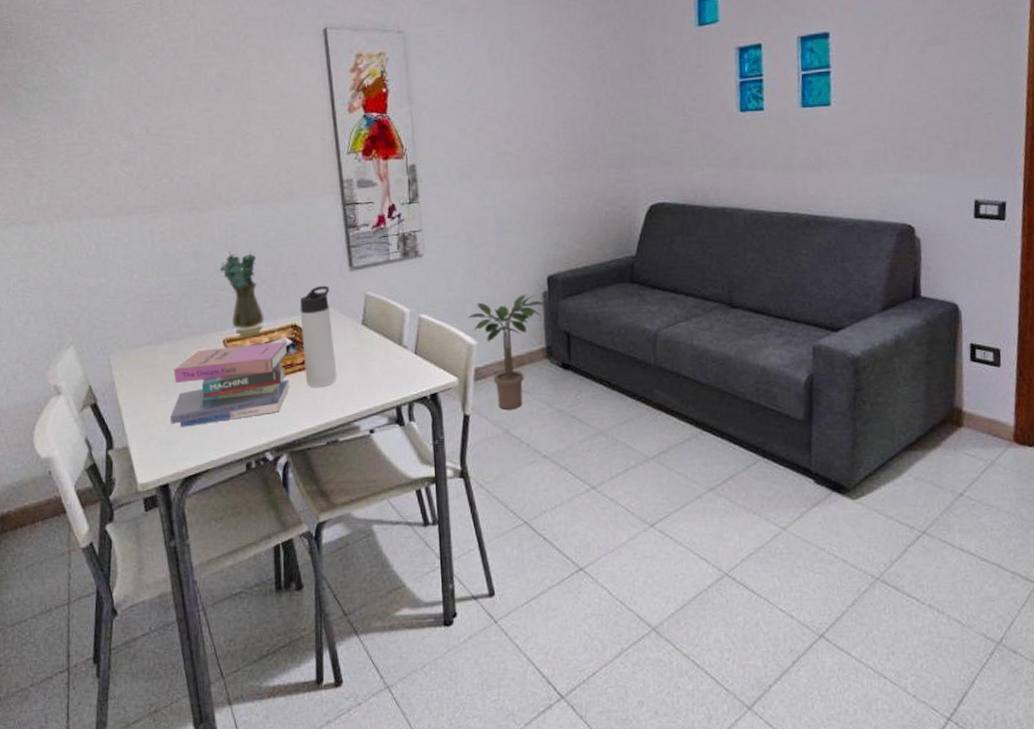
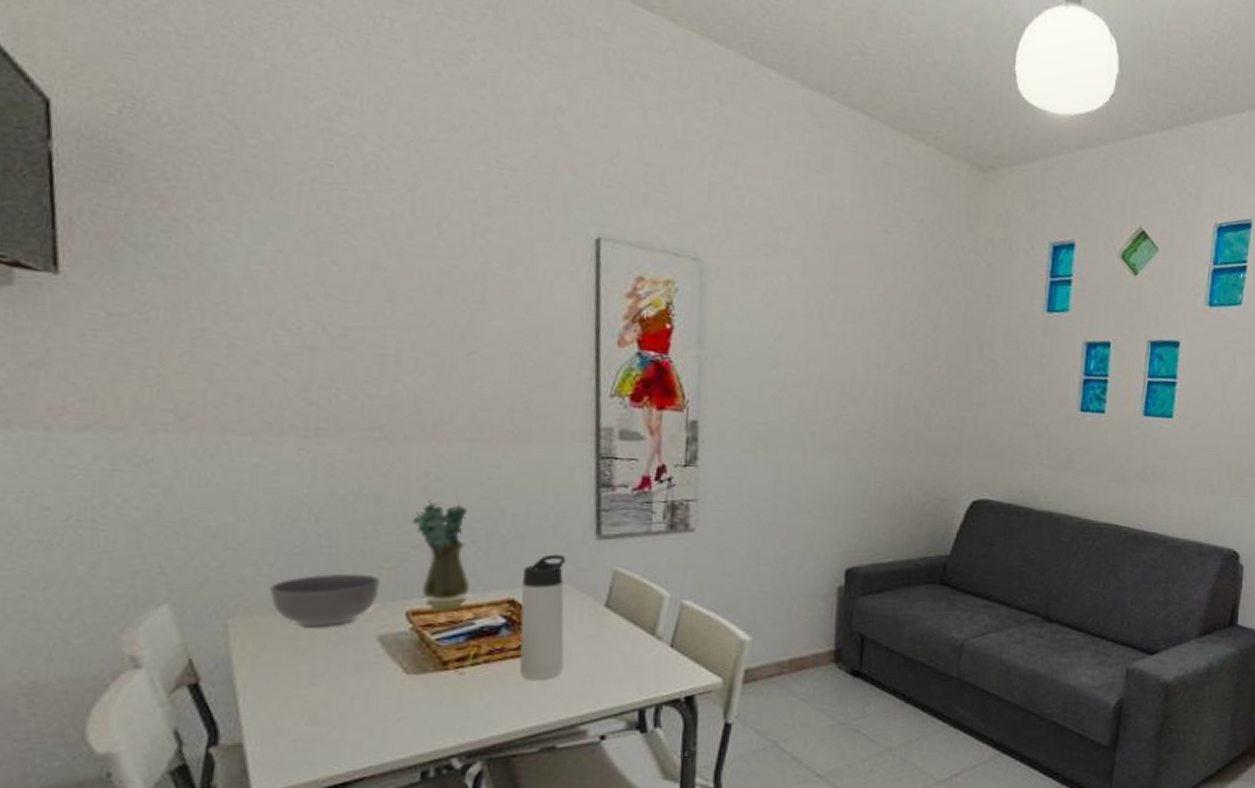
bowl: none [133,313,204,357] -> present [269,573,380,628]
books: present [170,341,290,427] -> none [313,619,500,721]
potted plant: present [467,294,545,410] -> none [742,586,839,720]

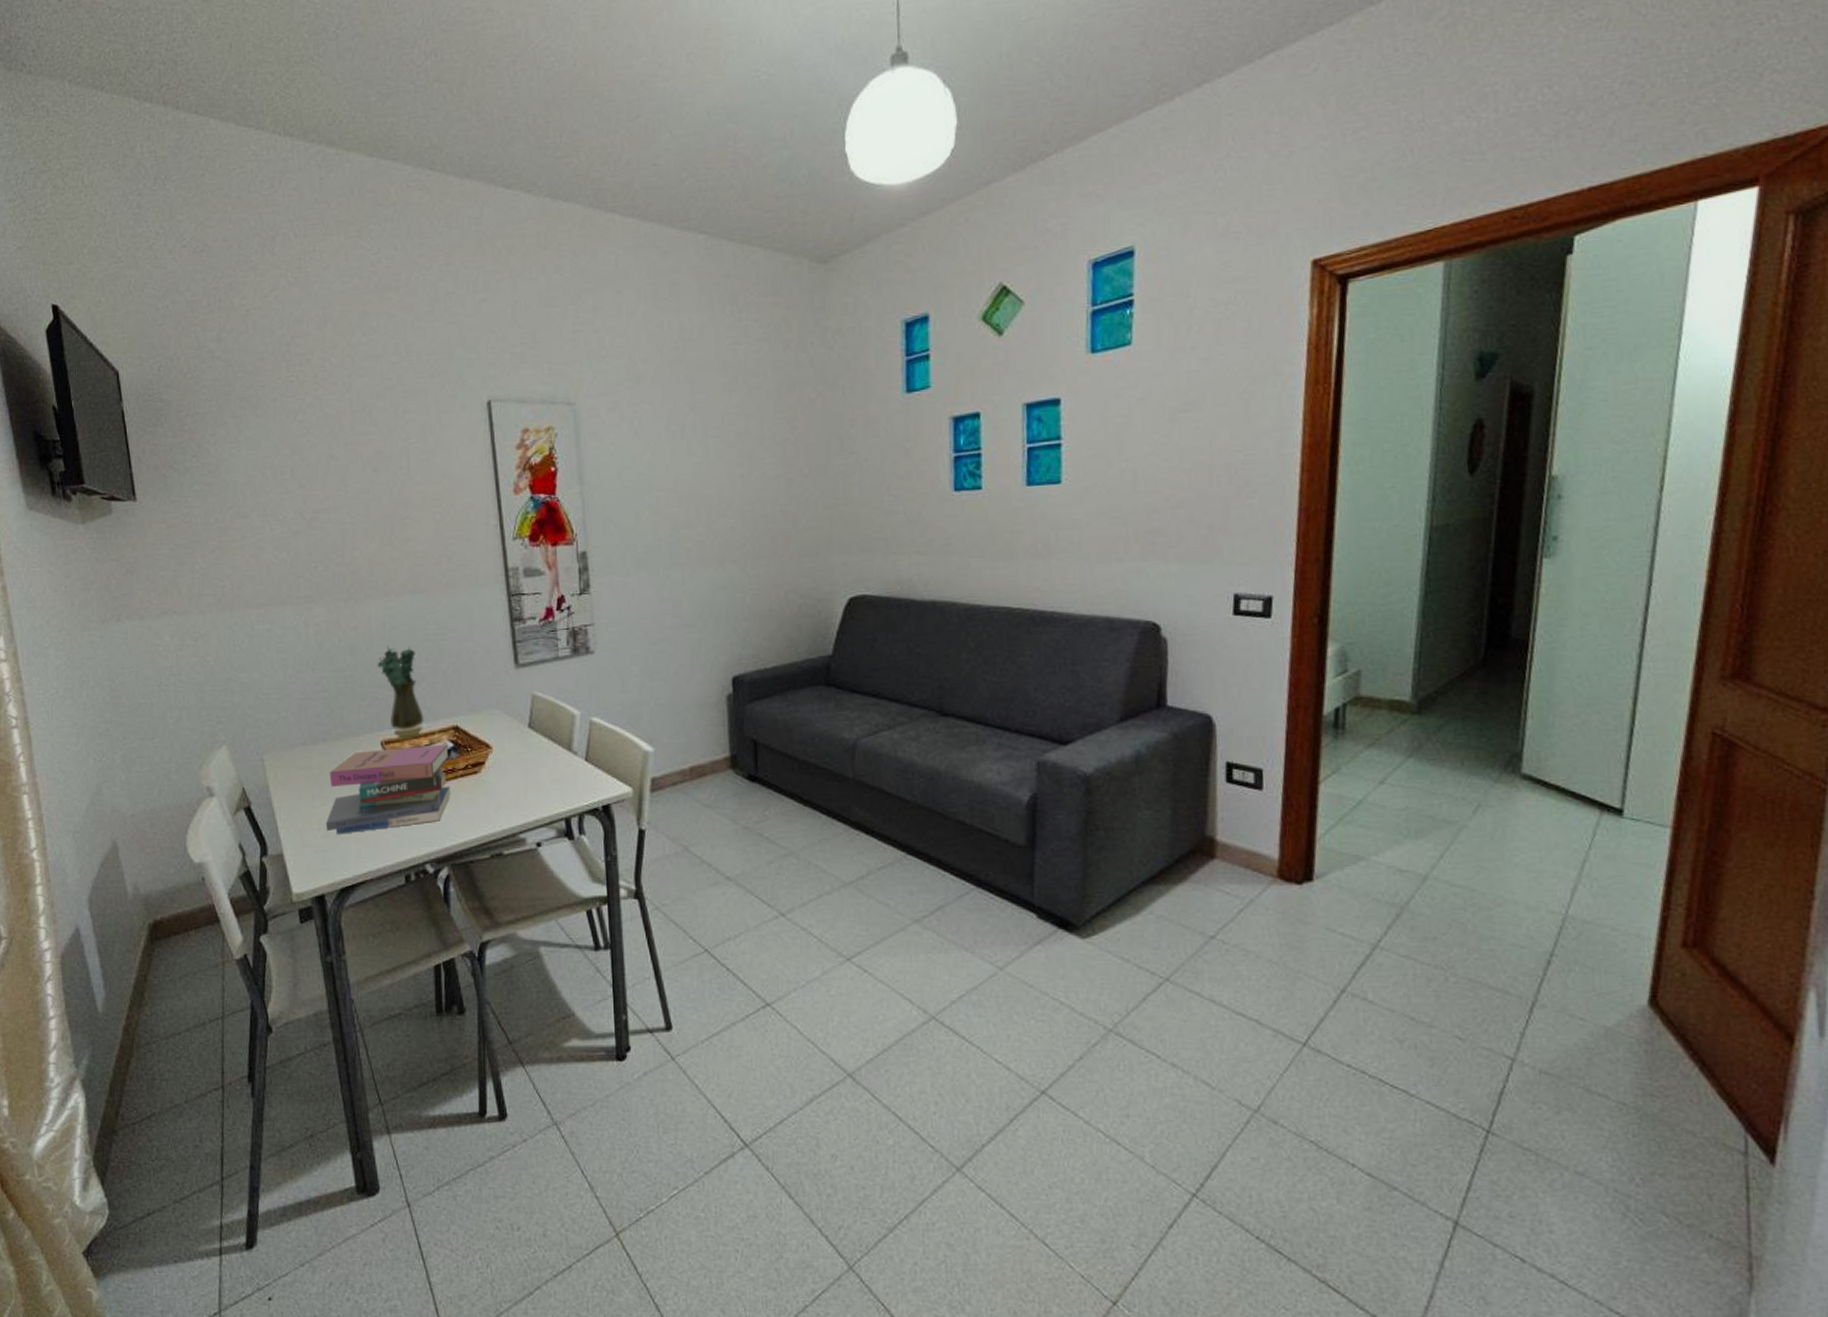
bowl: present [269,573,380,628] -> none [287,712,360,759]
books: none [313,619,500,721] -> present [326,744,451,835]
thermos bottle: present [519,554,566,681] -> none [462,684,502,796]

